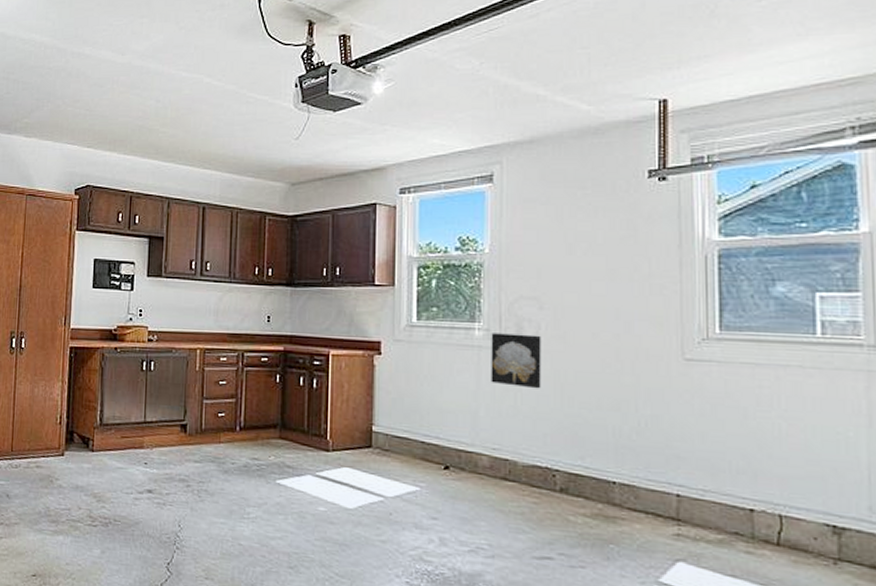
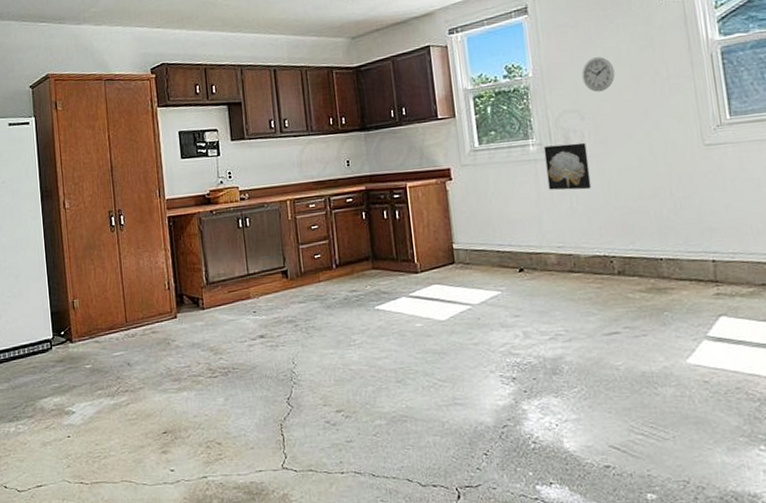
wall clock: none [547,241,586,281] -> present [581,57,615,92]

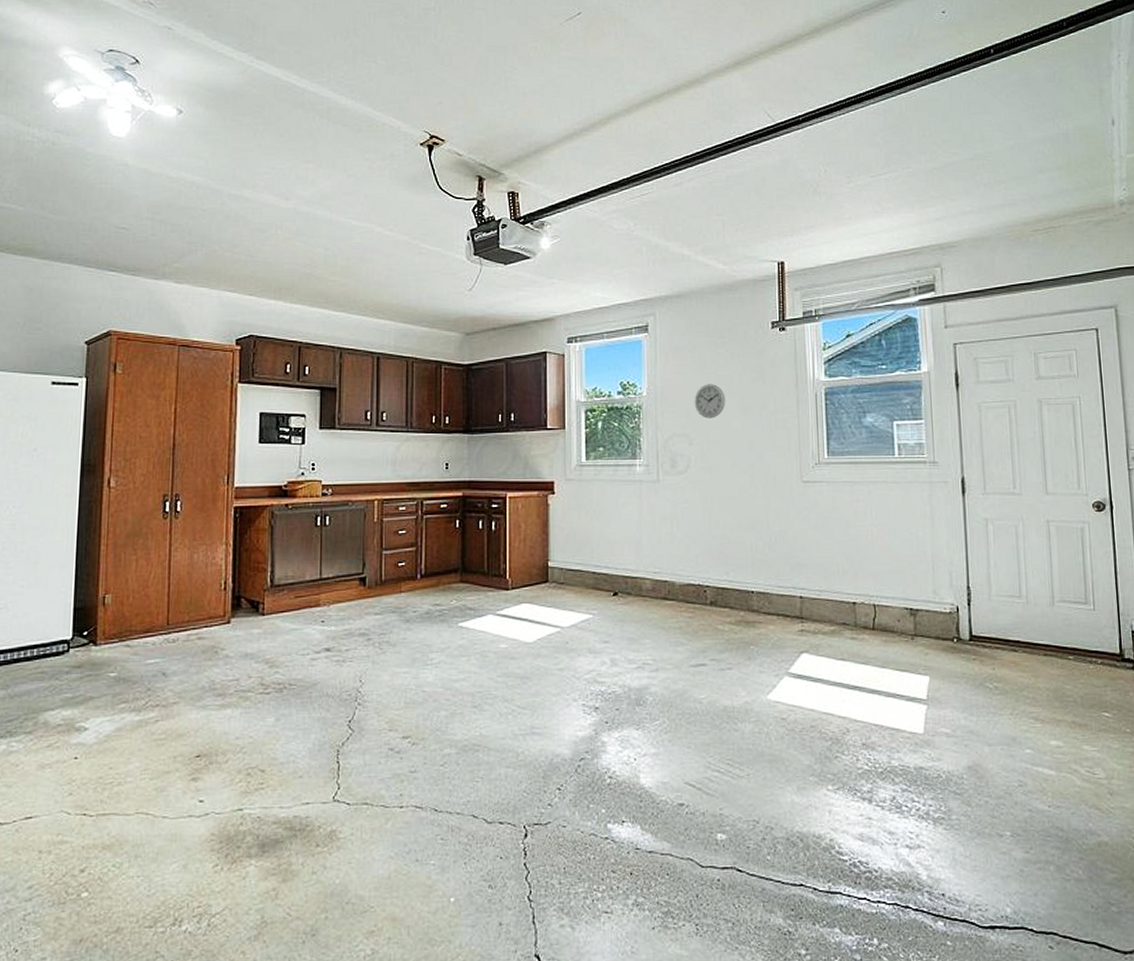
wall art: present [543,142,592,191] -> none [650,468,693,516]

